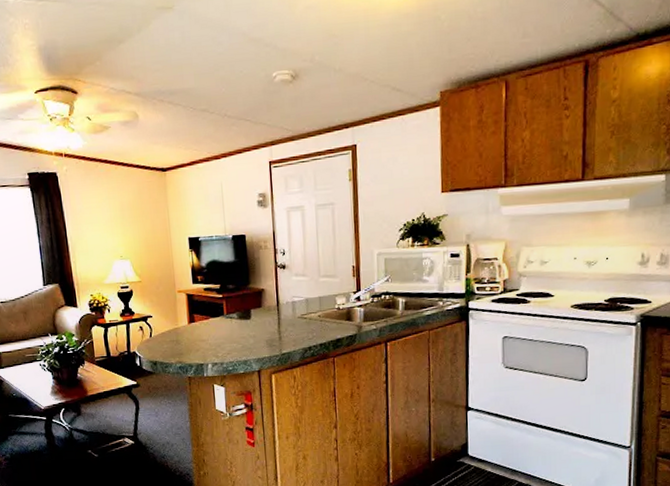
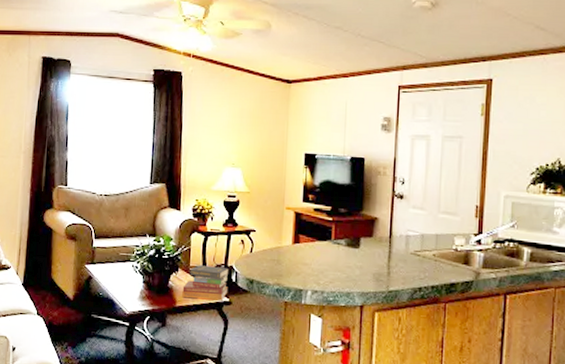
books: none [91,354,135,387] -> present [182,265,228,301]

